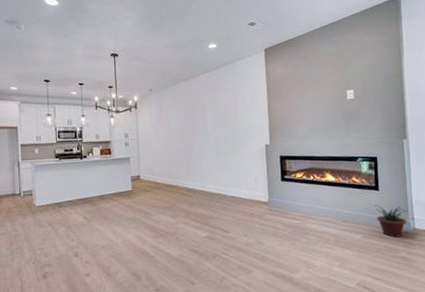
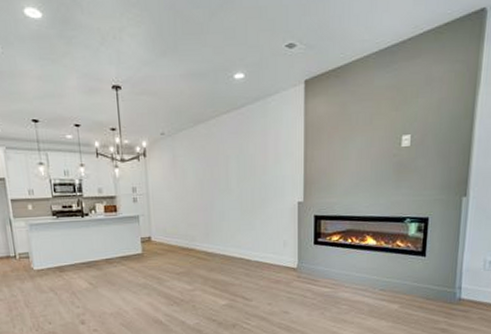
potted plant: present [374,204,408,237] -> none [418,272,456,308]

